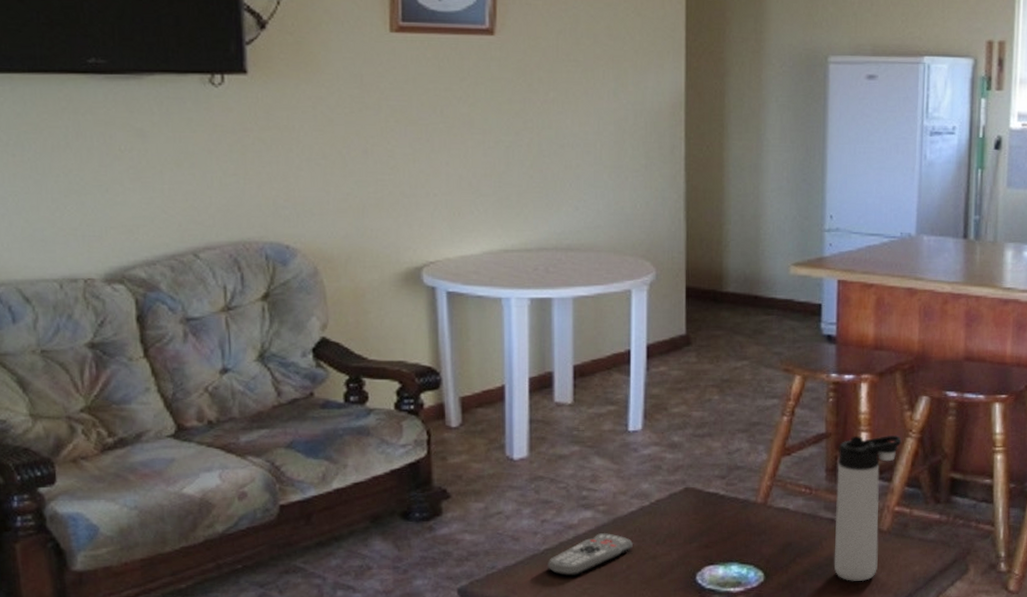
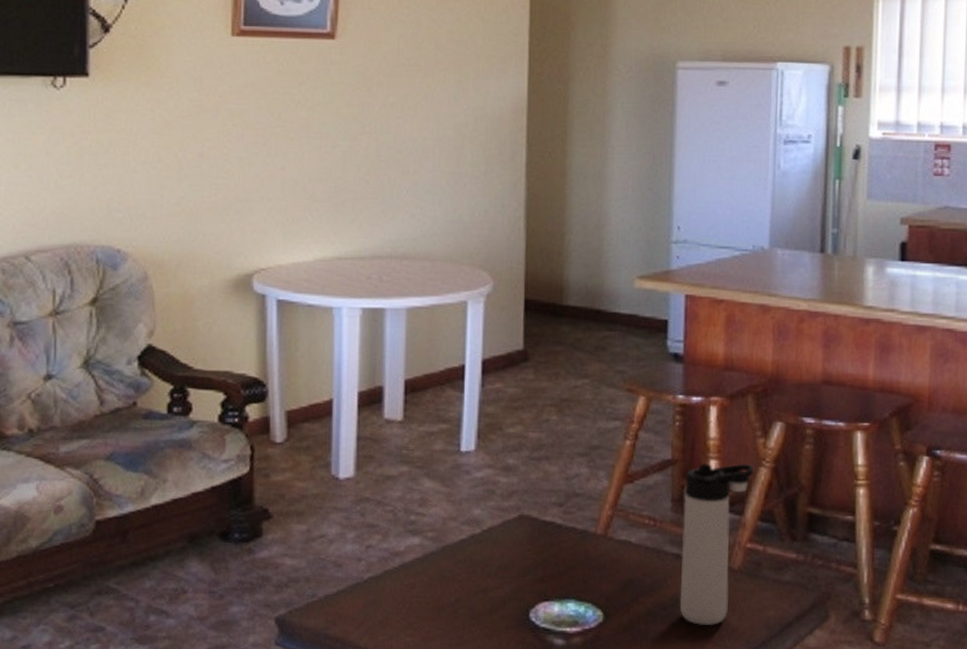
remote control: present [547,533,633,576] -> none [371,562,462,607]

